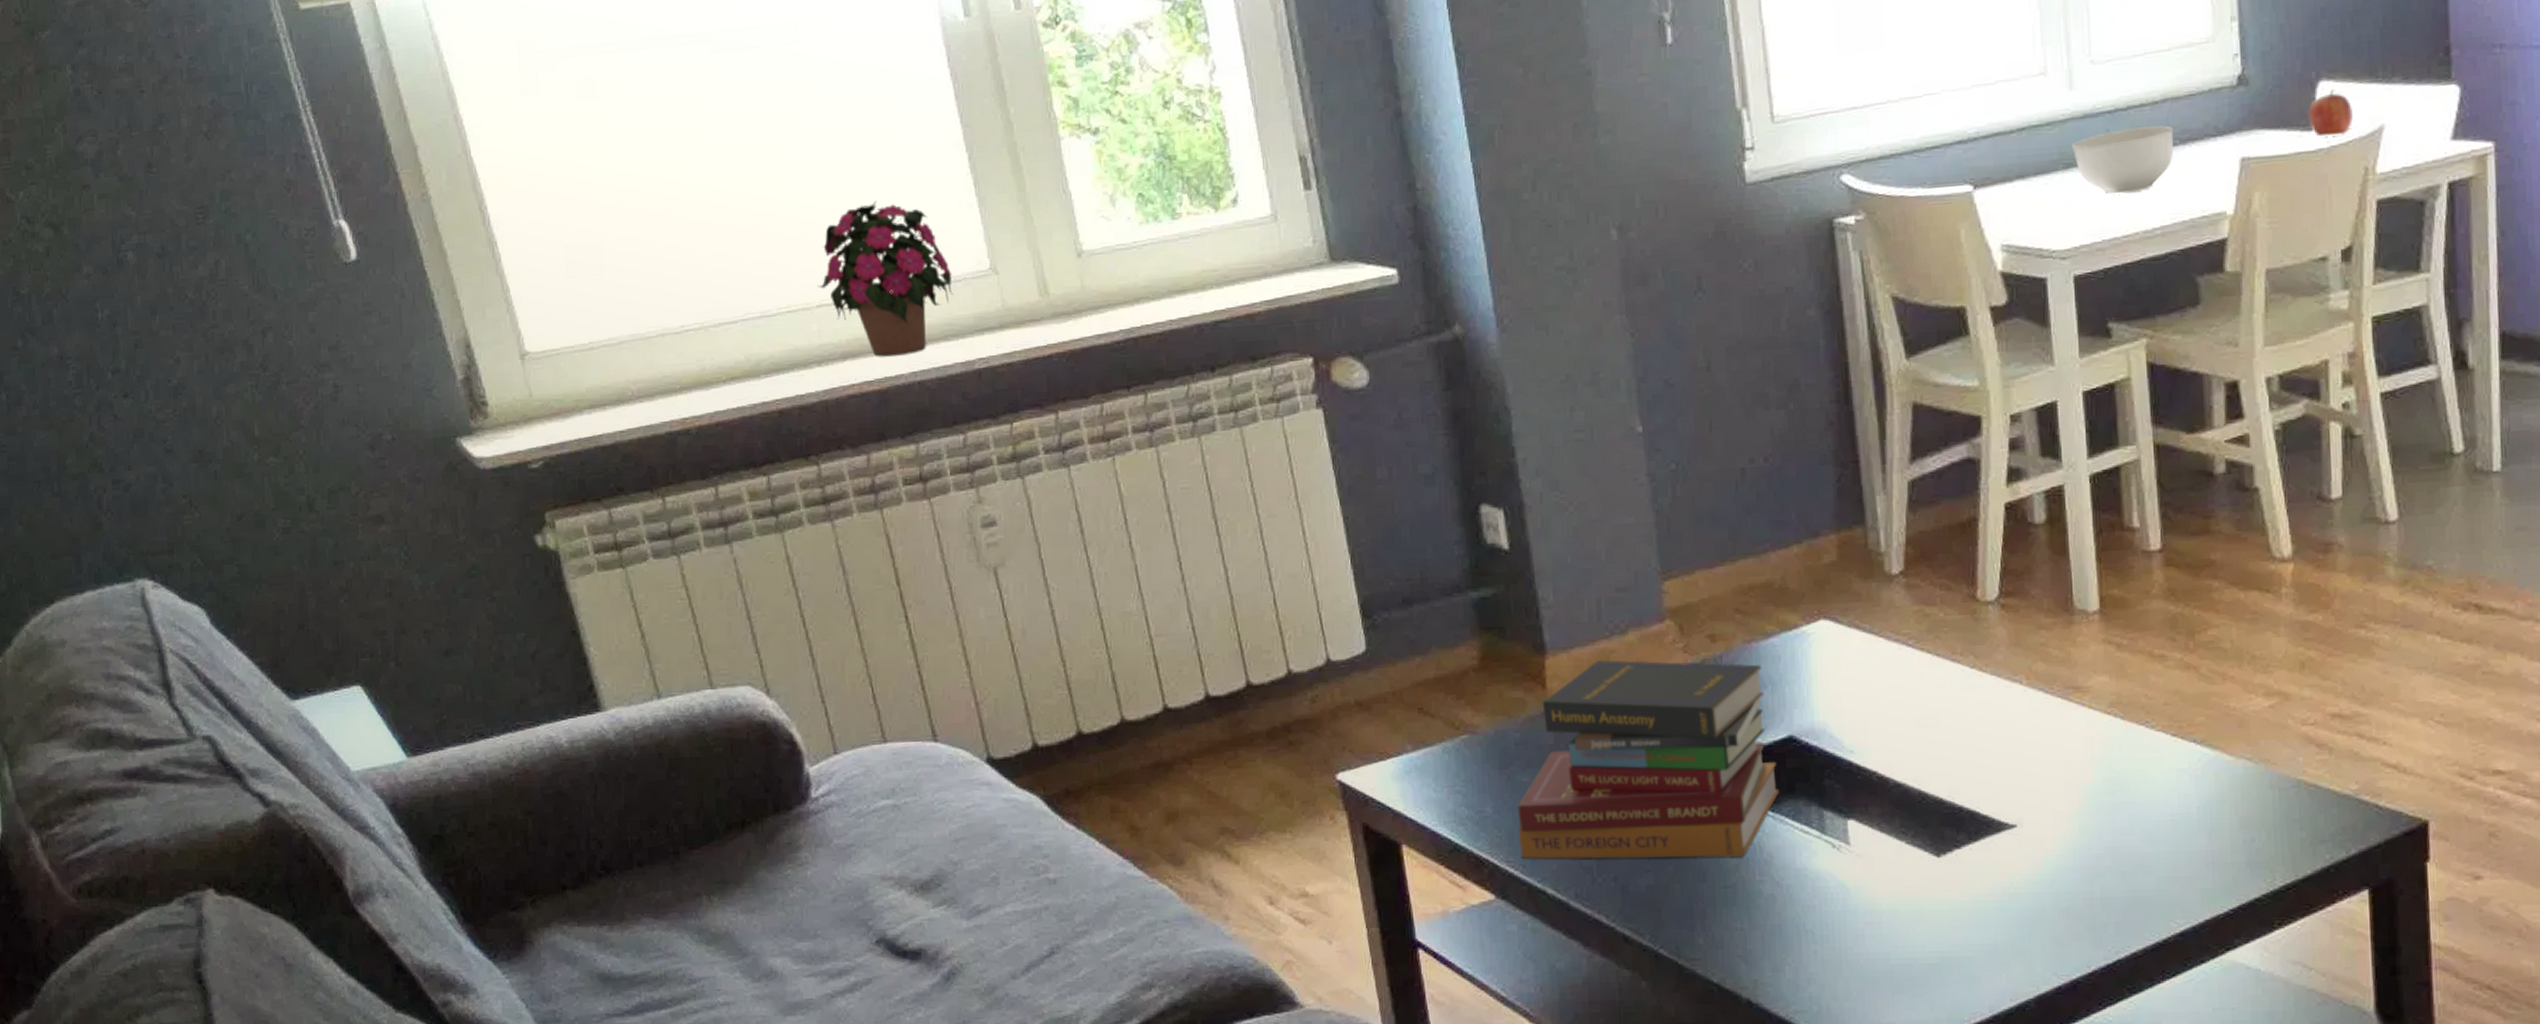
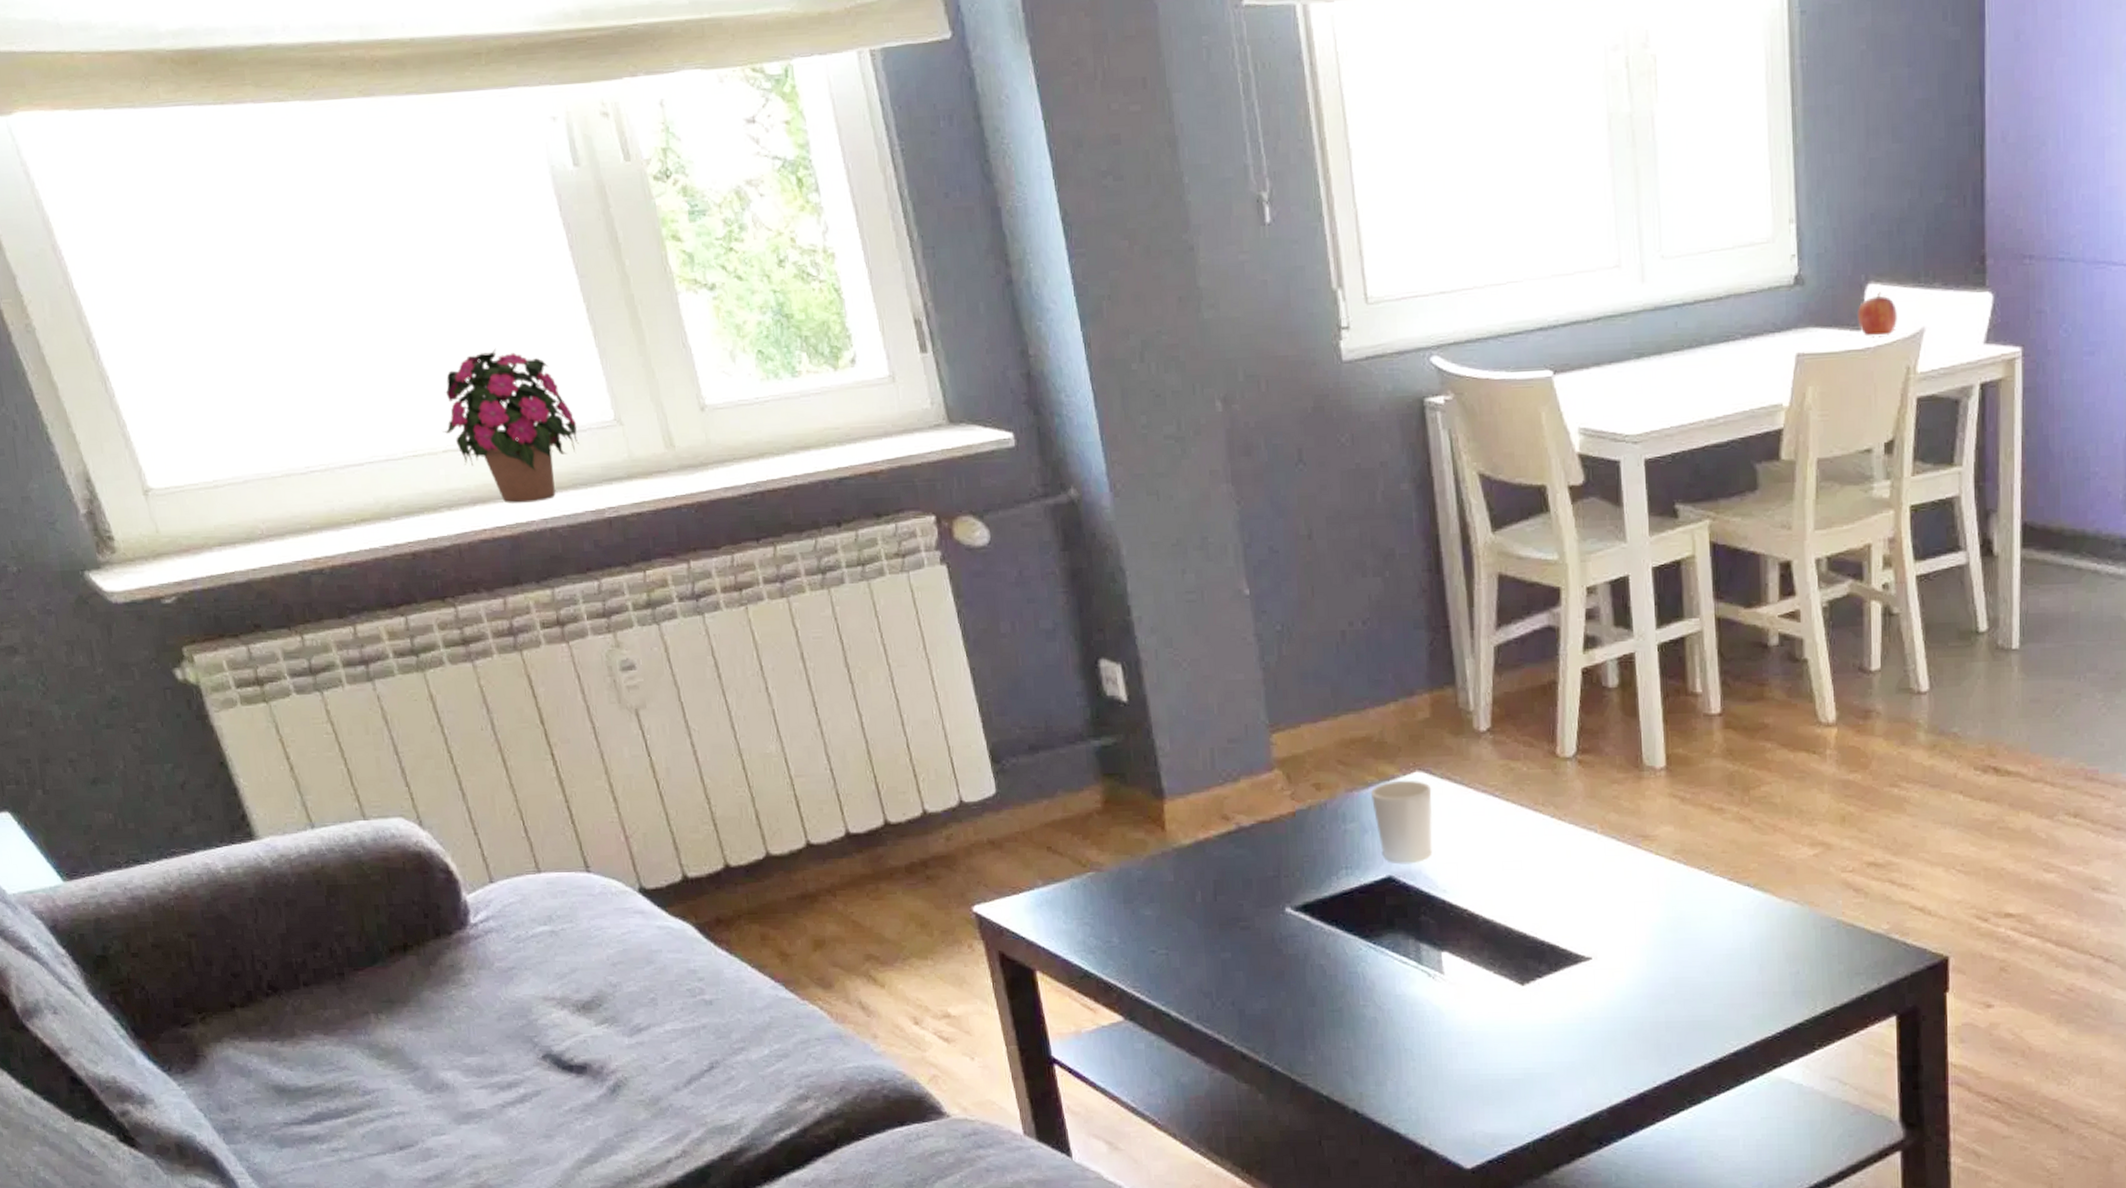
books: present [1517,660,1780,860] -> none [1141,805,1381,986]
mug: none [1771,629,1839,723] -> present [1371,780,1433,865]
bowl: present [2071,125,2174,195] -> none [1643,320,1736,384]

